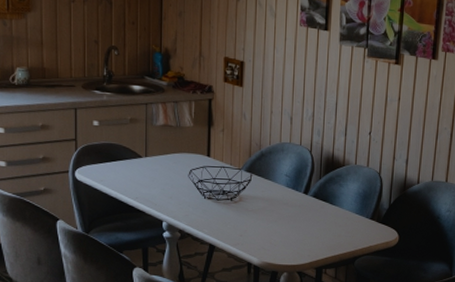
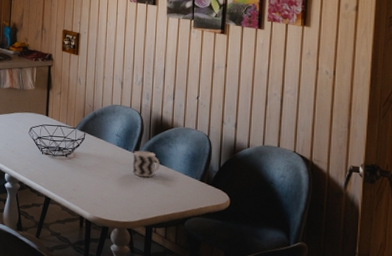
cup: none [302,190,331,219] -> present [132,150,160,177]

